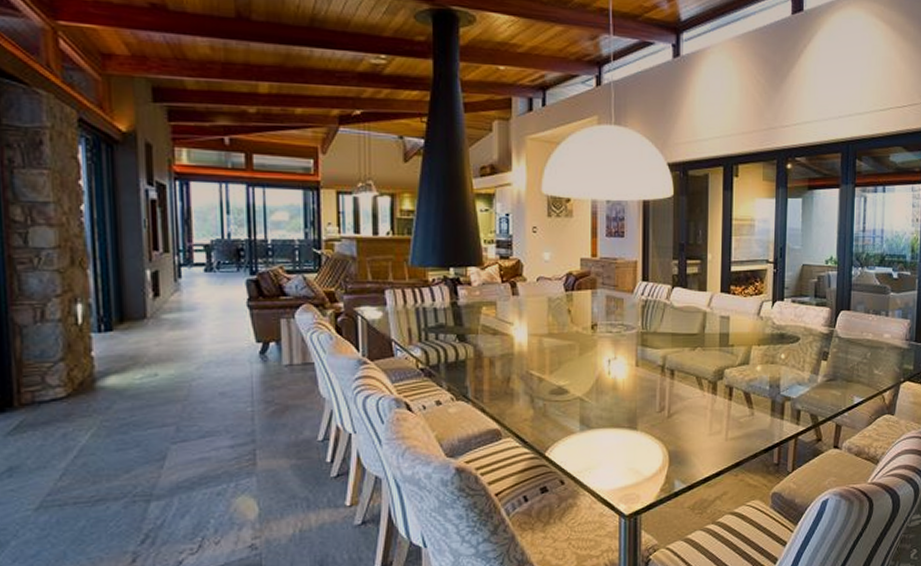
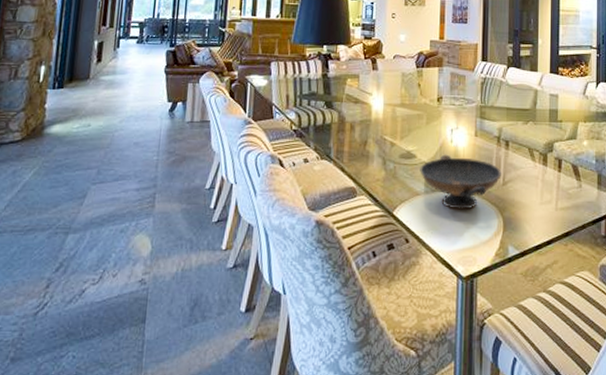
decorative bowl: none [573,387,666,448] -> present [420,154,501,211]

